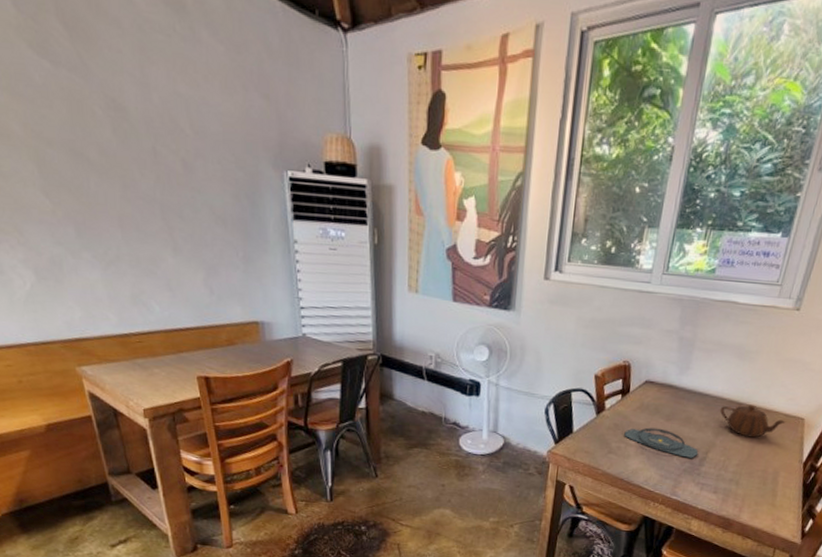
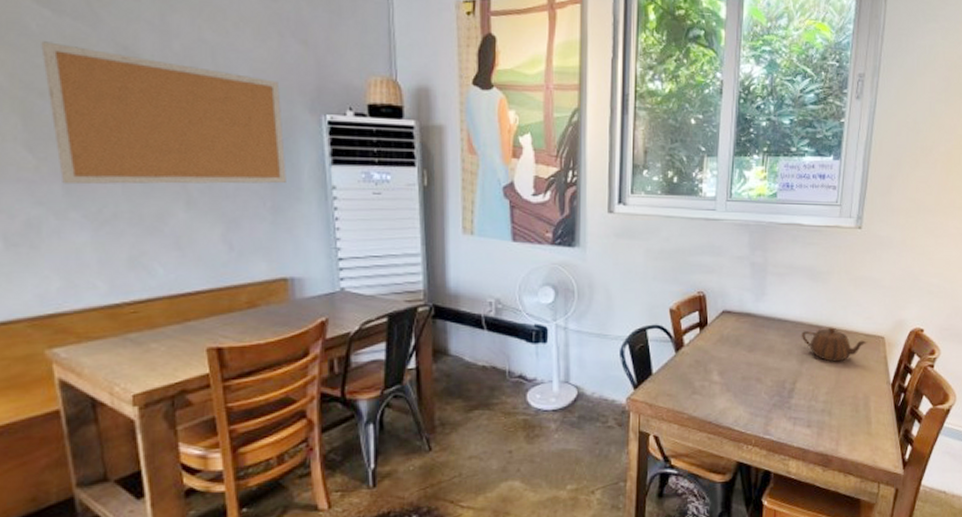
bulletin board: none [44,92,255,236] -> present [41,41,286,185]
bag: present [624,427,699,458] -> none [707,361,786,391]

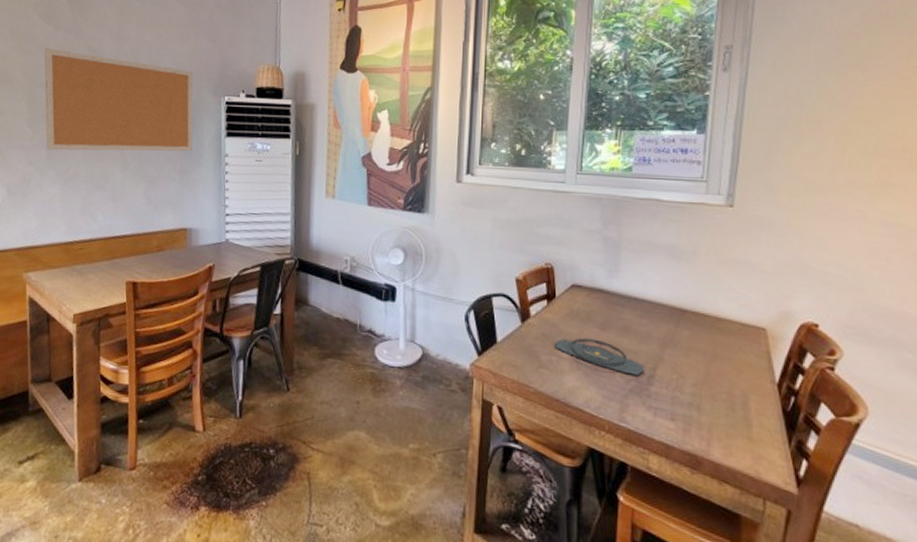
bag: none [707,361,786,391] -> present [555,338,645,375]
teapot: present [801,327,867,362] -> none [661,311,744,352]

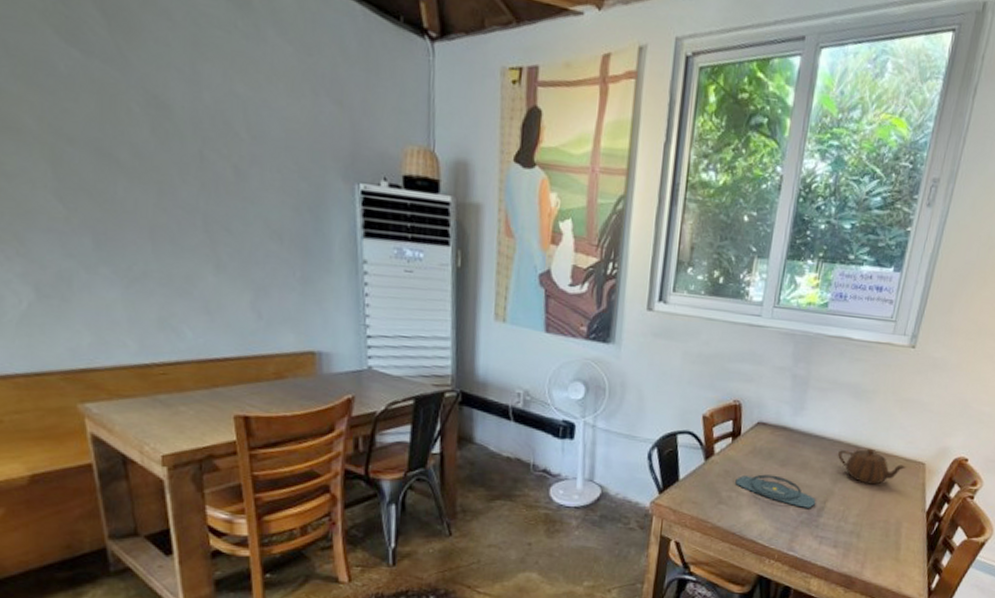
bulletin board: present [44,48,193,152] -> none [70,84,317,253]
teapot: none [661,311,744,352] -> present [837,448,906,485]

